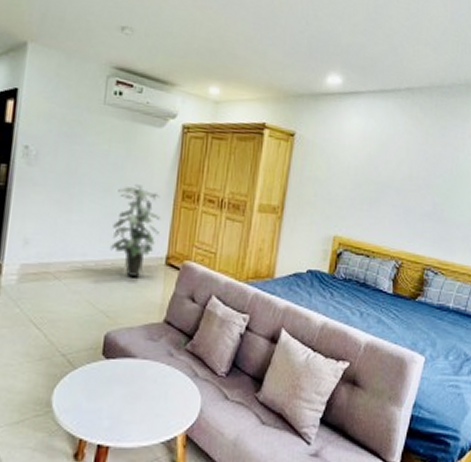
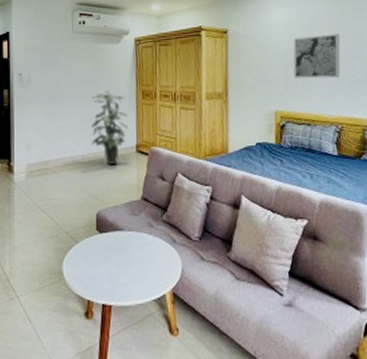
wall art: none [359,154,416,207] -> present [293,34,341,79]

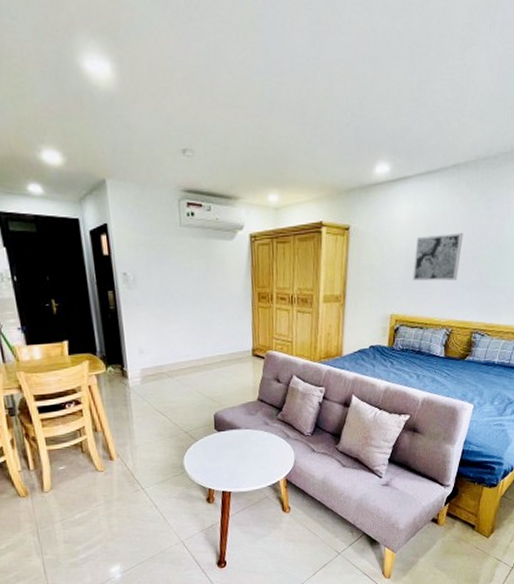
indoor plant: present [91,91,128,165] -> none [205,293,244,368]

